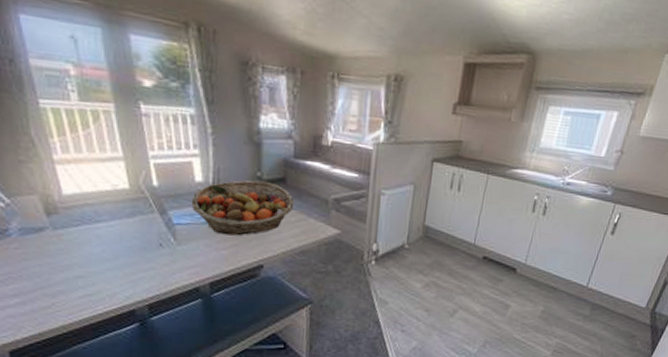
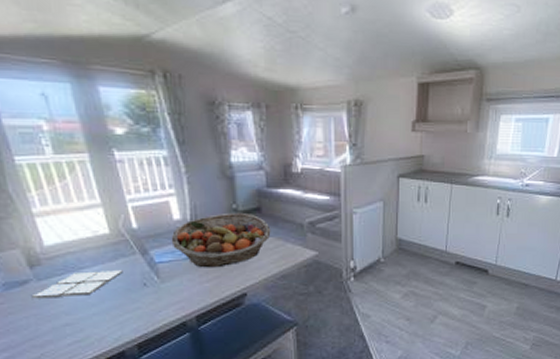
drink coaster: none [46,225,140,250] -> present [31,270,123,299]

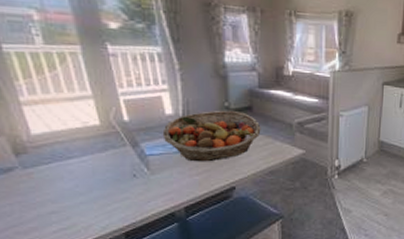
drink coaster: present [31,270,123,299] -> none [16,161,113,186]

